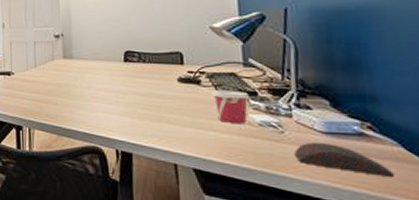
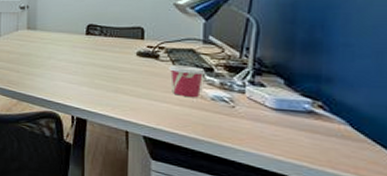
computer mouse: present [294,142,394,178] -> none [242,117,337,154]

